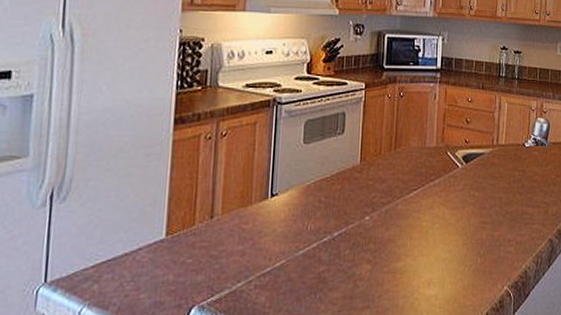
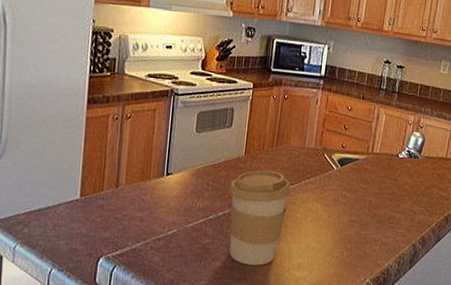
coffee cup: none [345,177,414,290] -> present [229,170,291,266]

